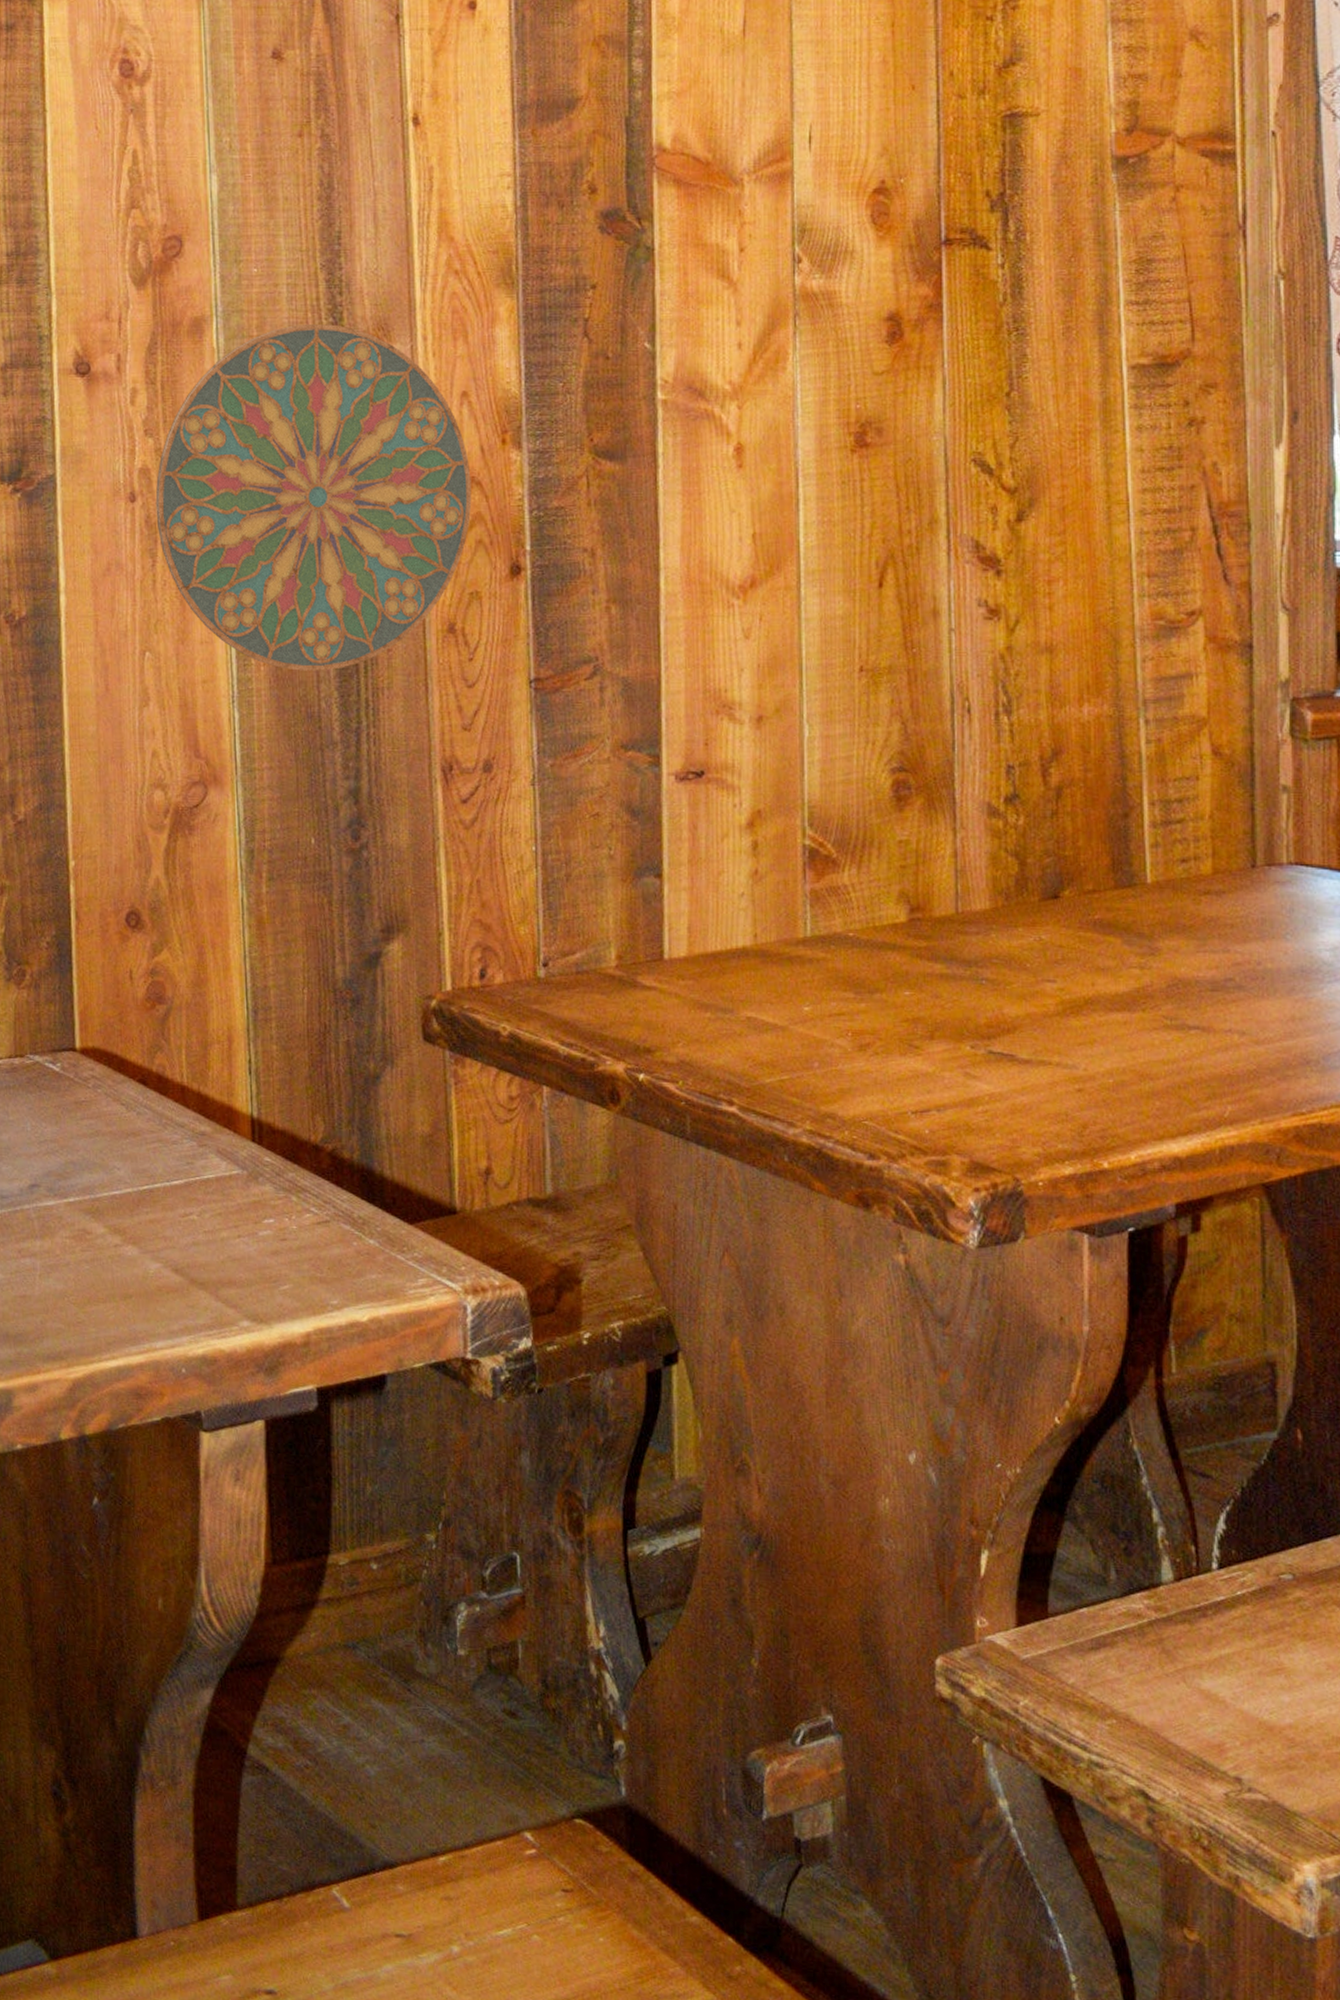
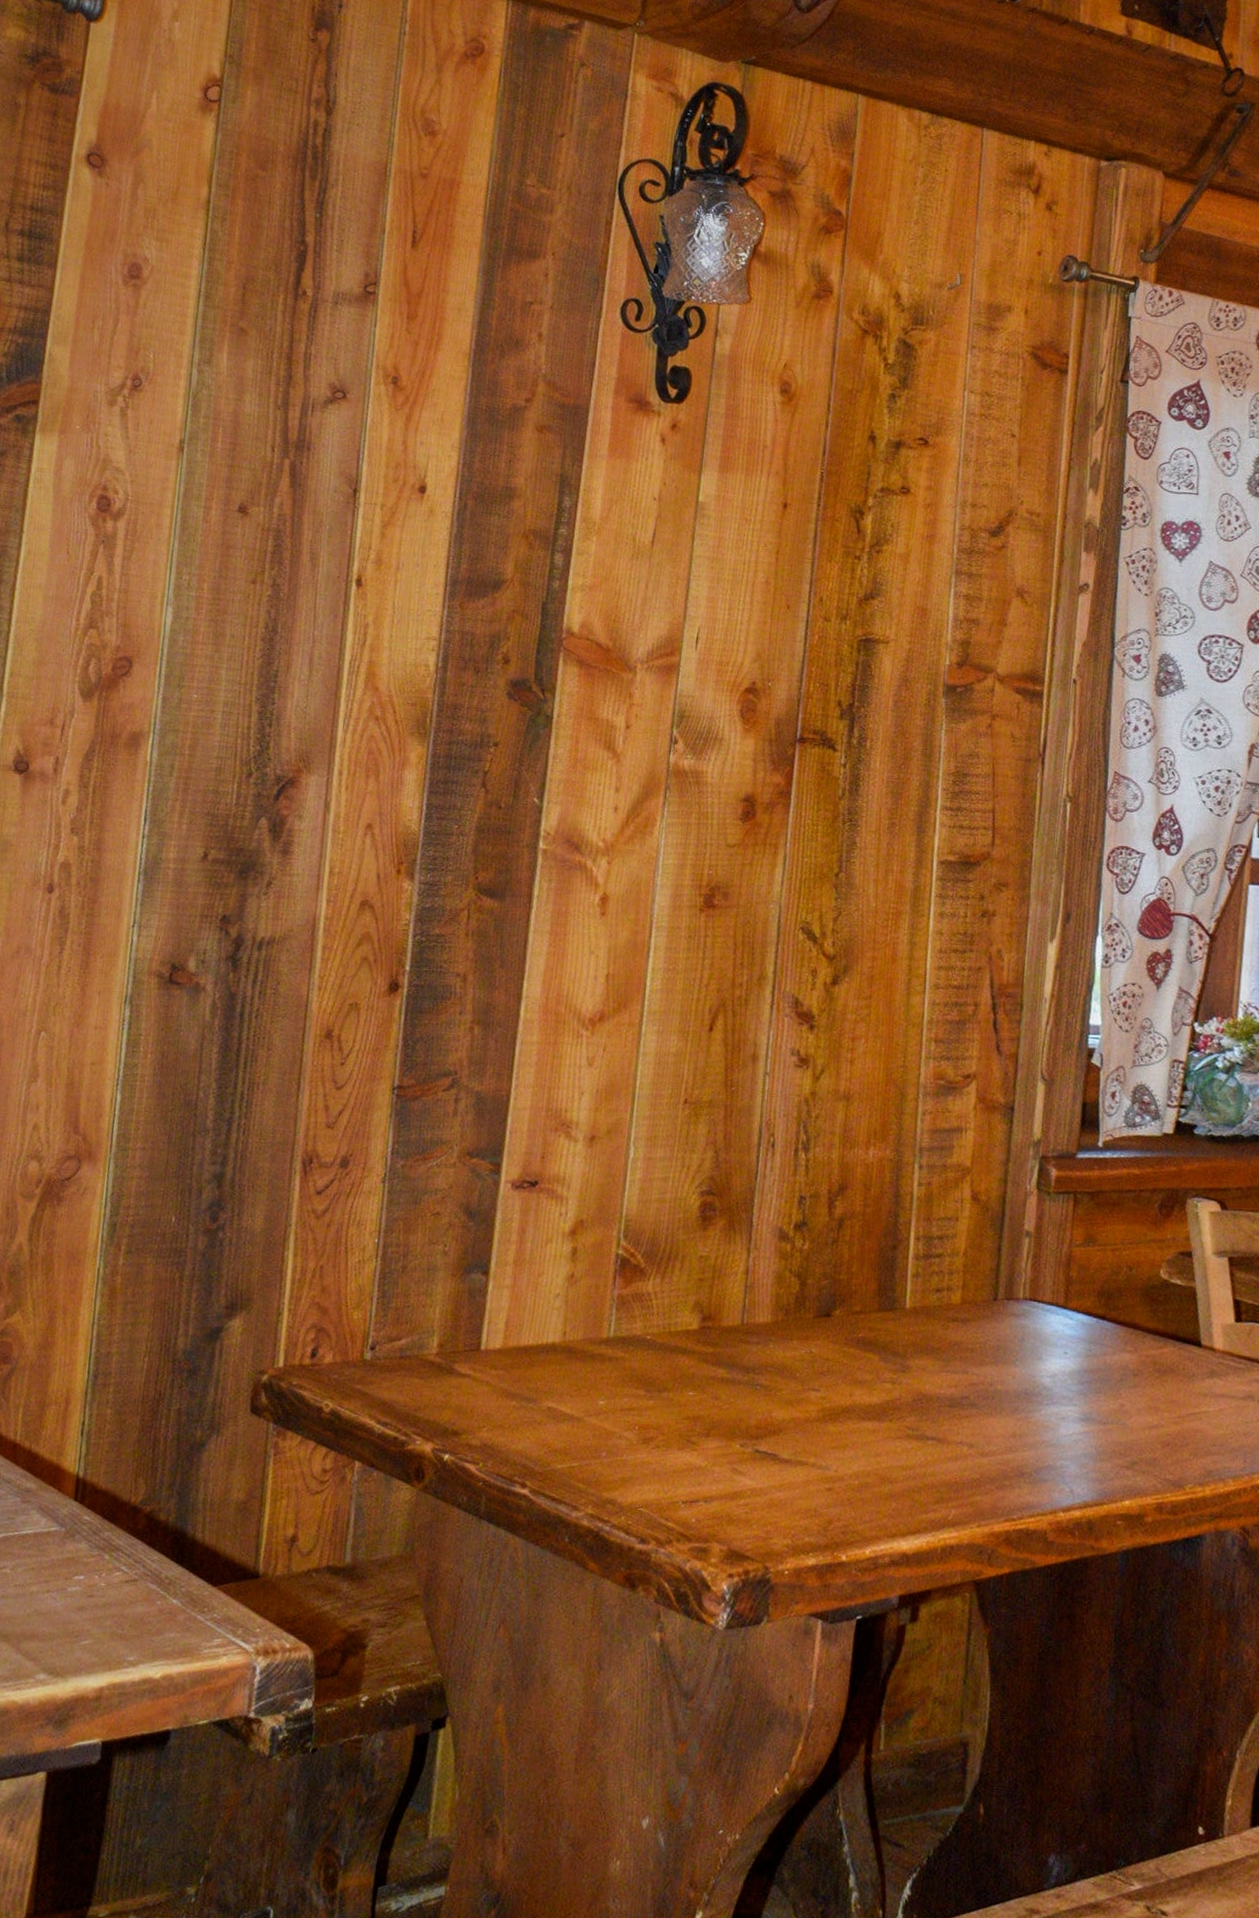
decorative plate: present [155,323,472,671] -> none [69,748,366,1063]

